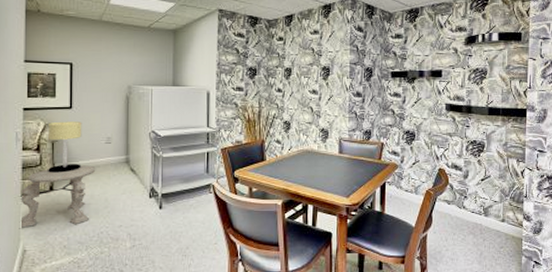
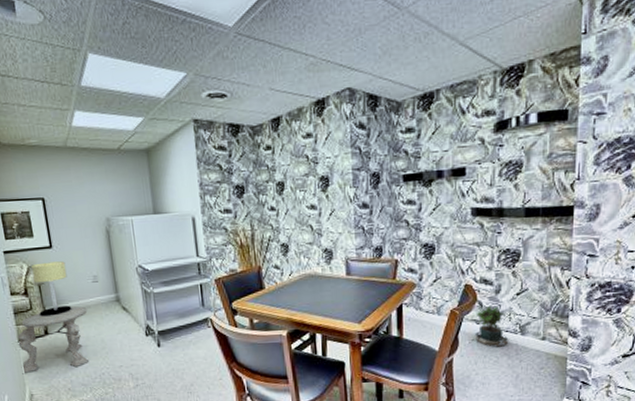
potted plant: none [443,189,475,226] -> present [471,306,509,347]

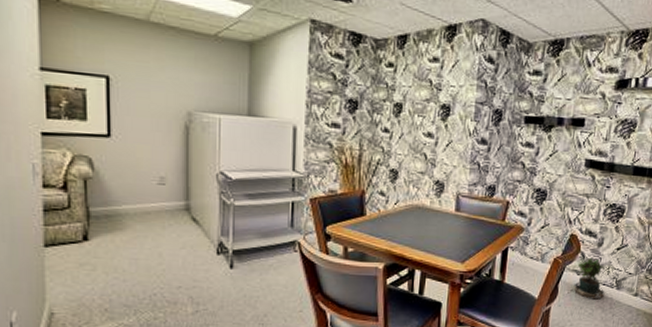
side table: present [17,306,90,374] -> none [41,210,146,287]
table lamp: present [32,261,72,317] -> none [78,153,126,219]

